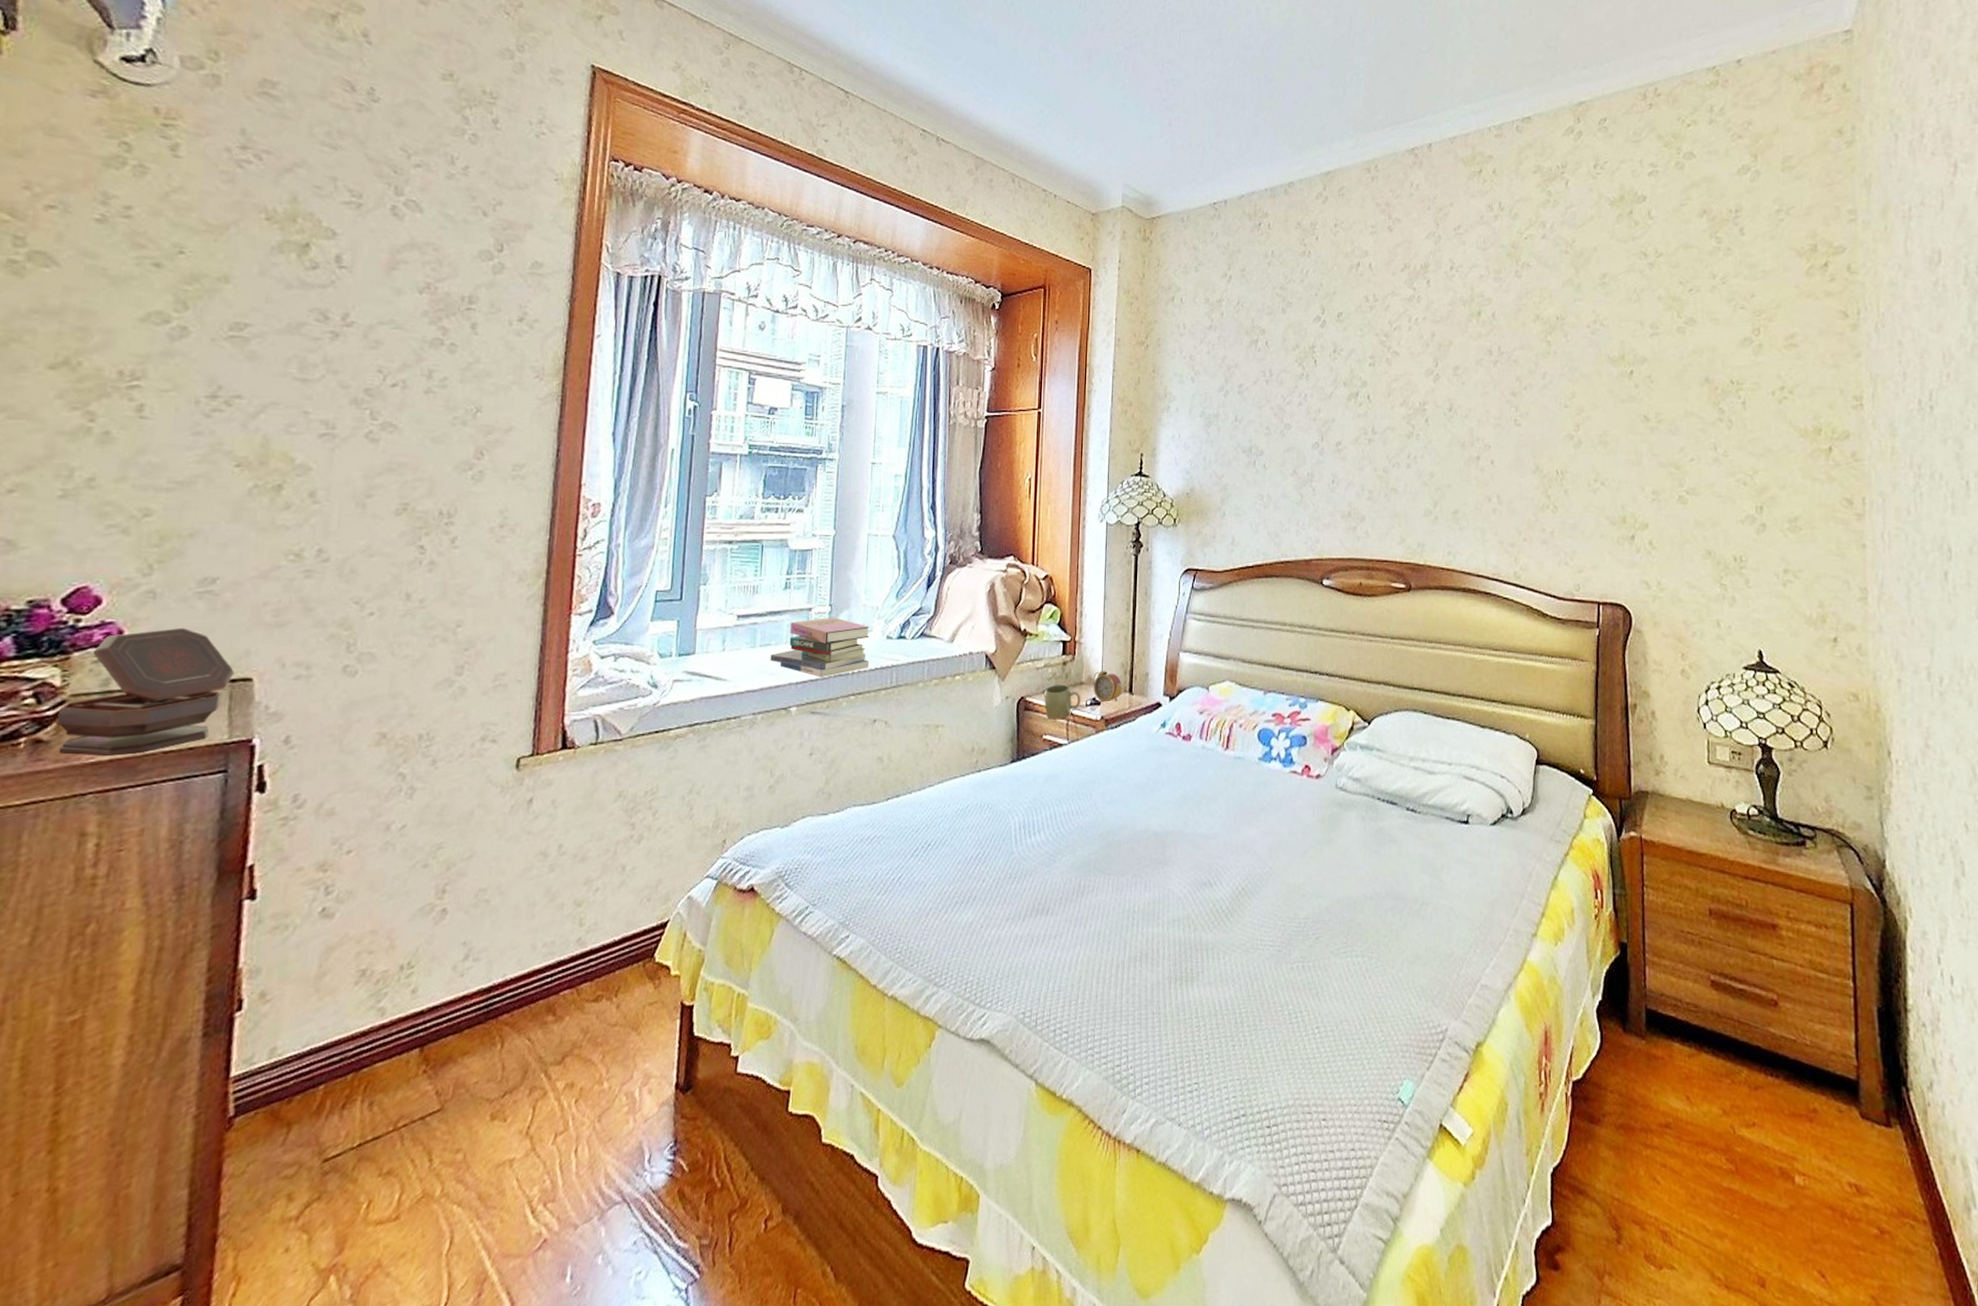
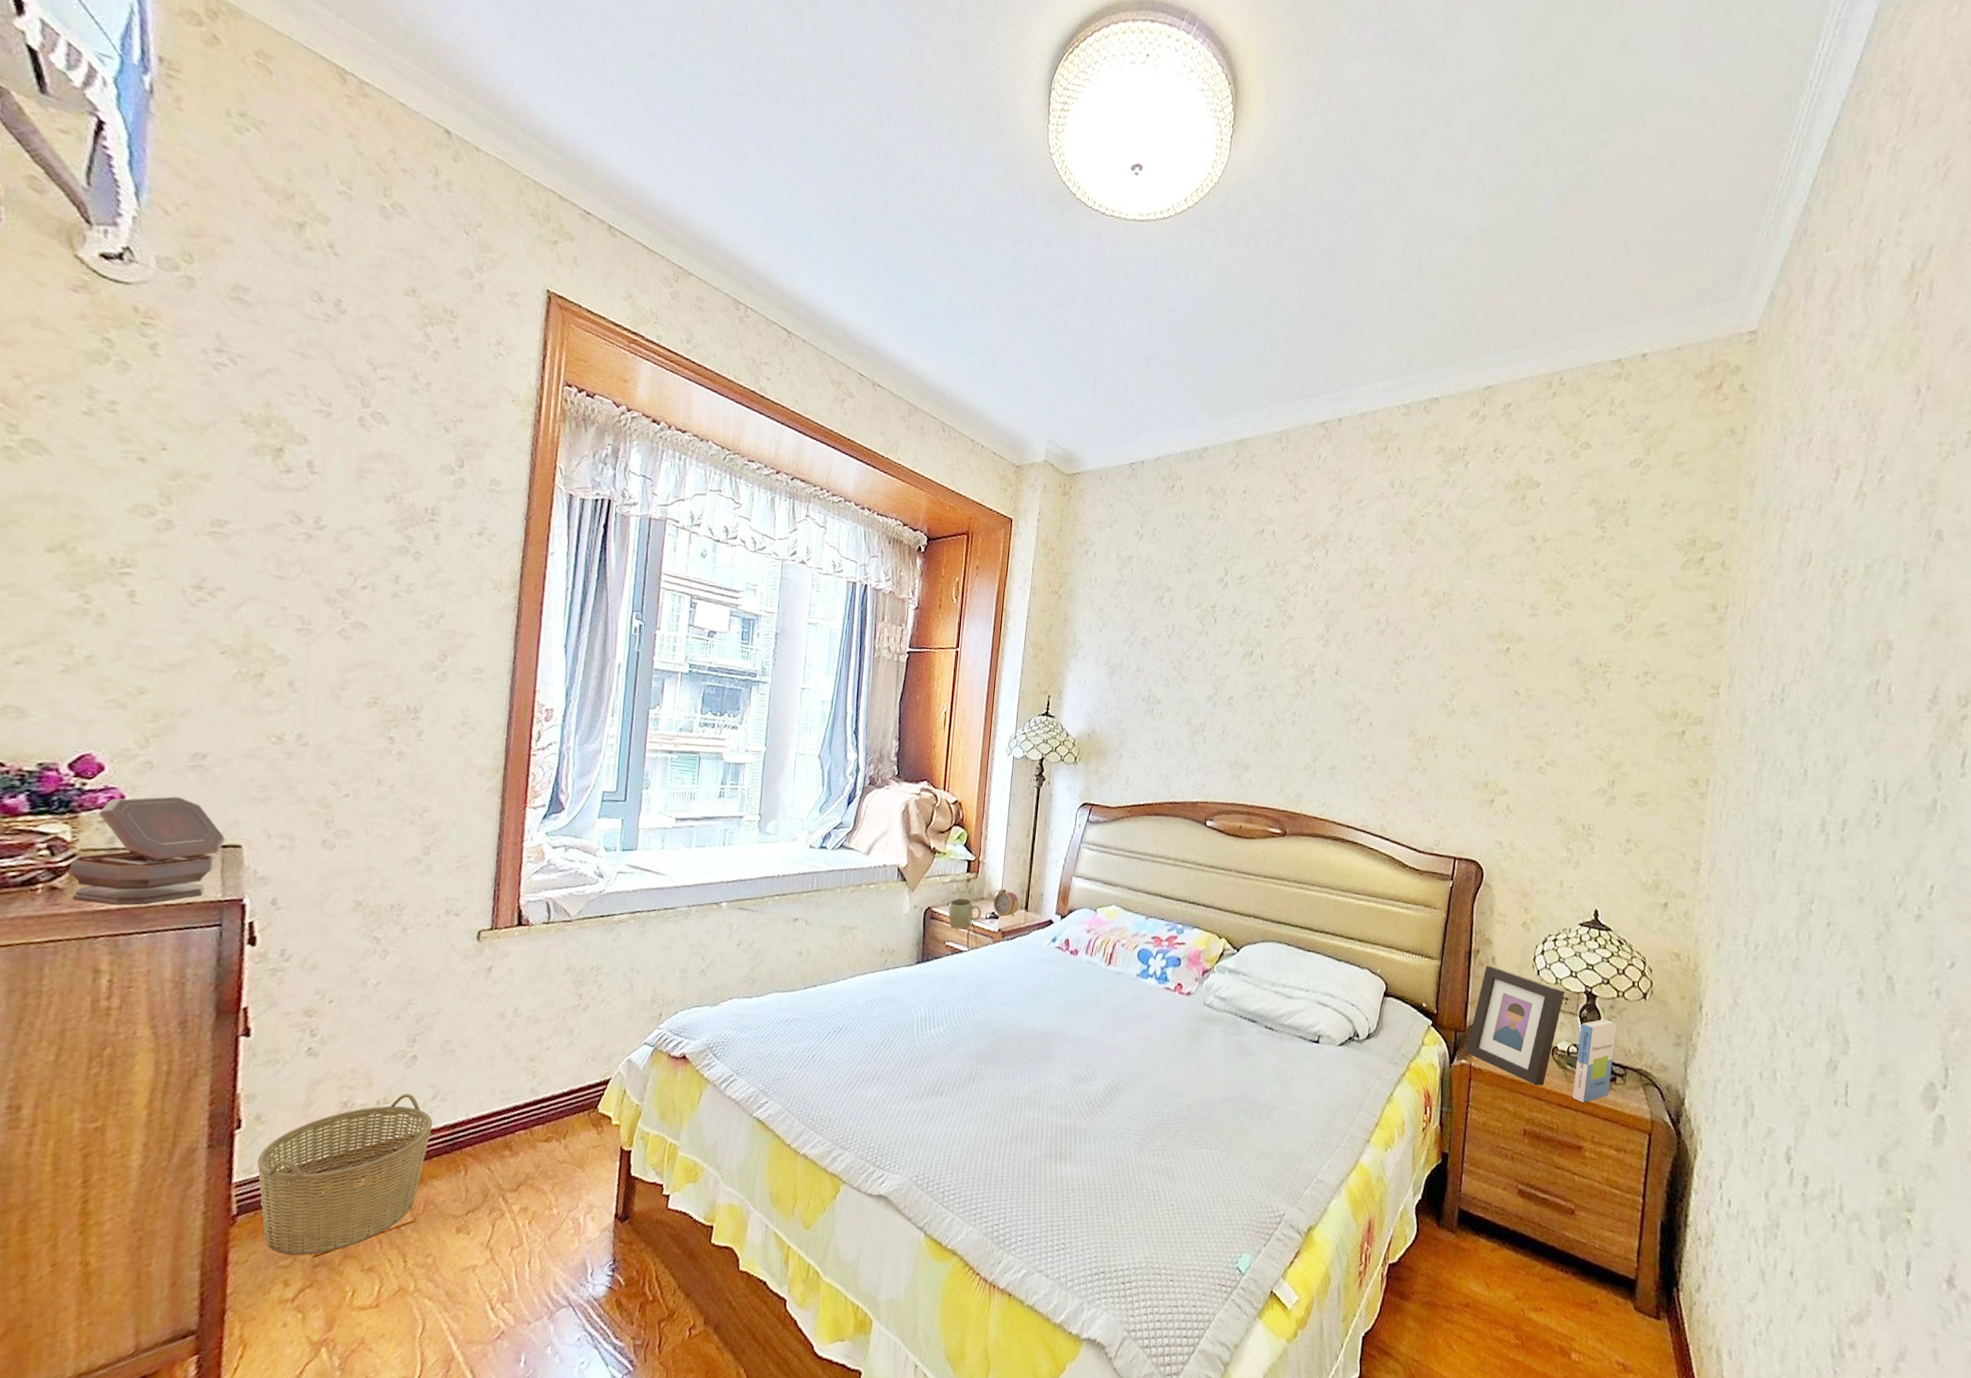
basket: none [259,954,465,1161] -> present [257,1093,433,1255]
books: present [770,617,870,678] -> none [704,825,794,879]
picture frame: none [1633,721,1737,856] -> present [1465,965,1565,1086]
book: none [1758,774,1800,873] -> present [1572,1019,1617,1103]

